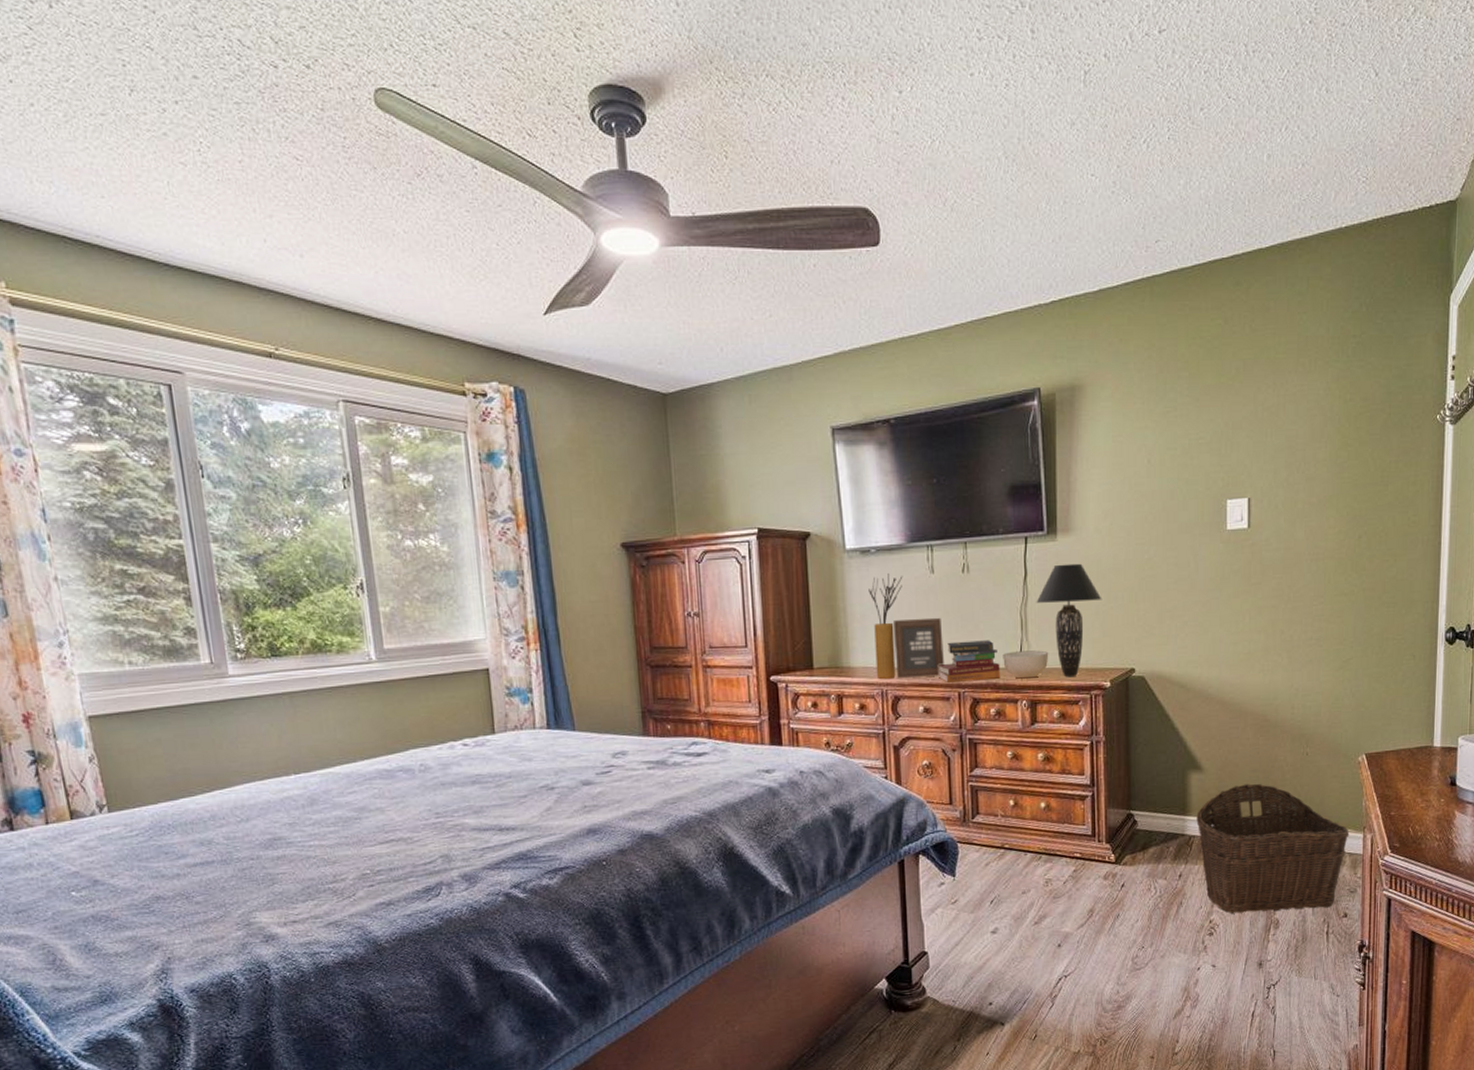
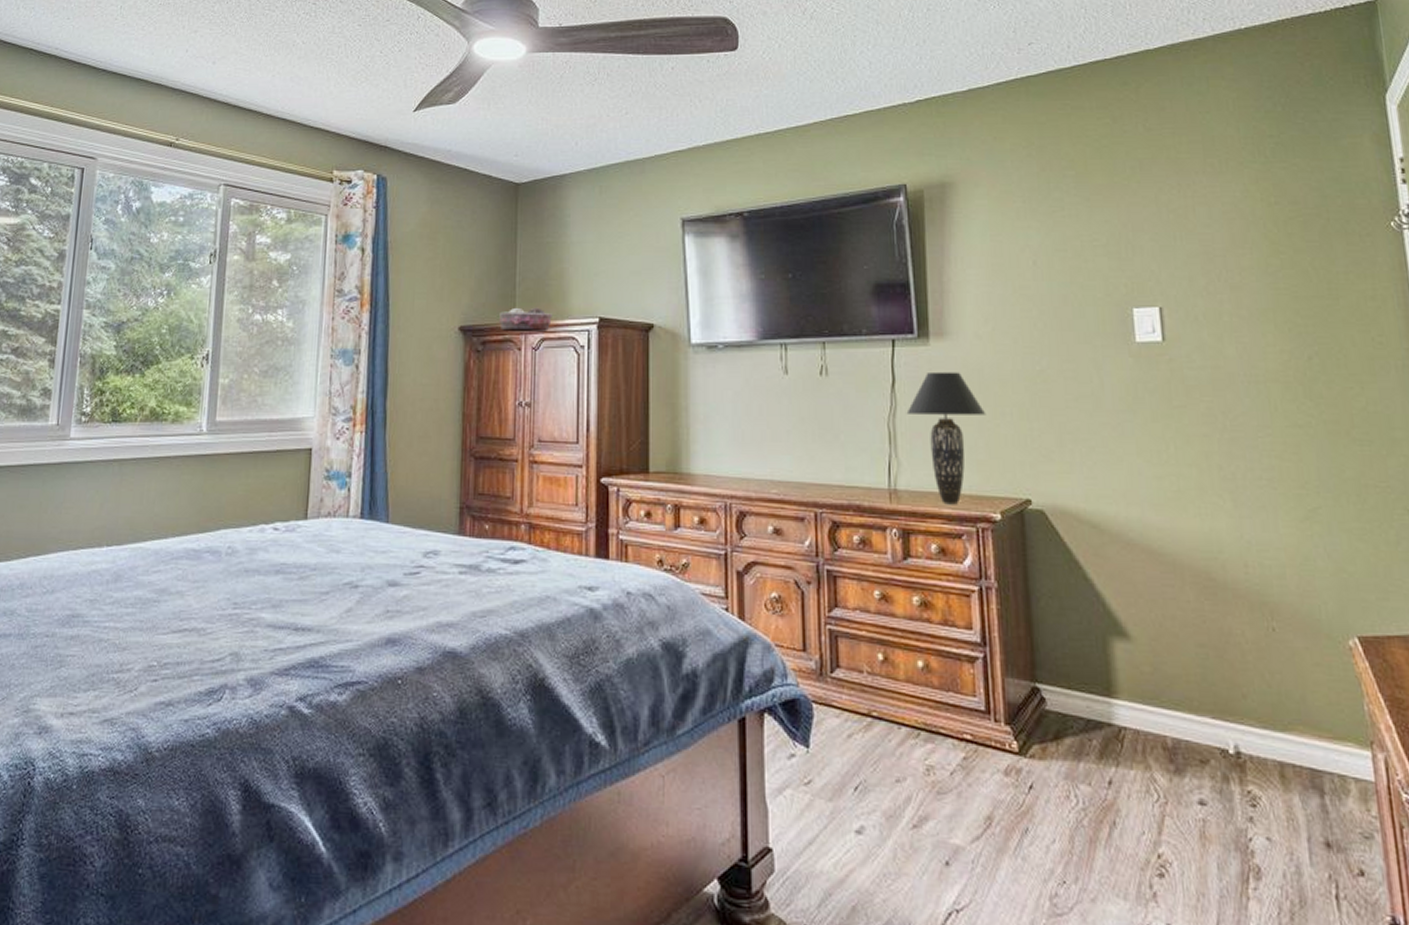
decorative basket: none [660,521,712,547] -> present [499,307,552,333]
vase: present [868,574,903,680] -> none [714,372,753,492]
picture frame: present [892,617,944,679] -> none [740,423,798,493]
books: present [938,640,1001,684] -> none [792,452,865,502]
bowl: present [1003,650,1049,679] -> none [868,469,924,502]
wicker basket: present [1196,783,1350,914] -> none [1126,662,1351,858]

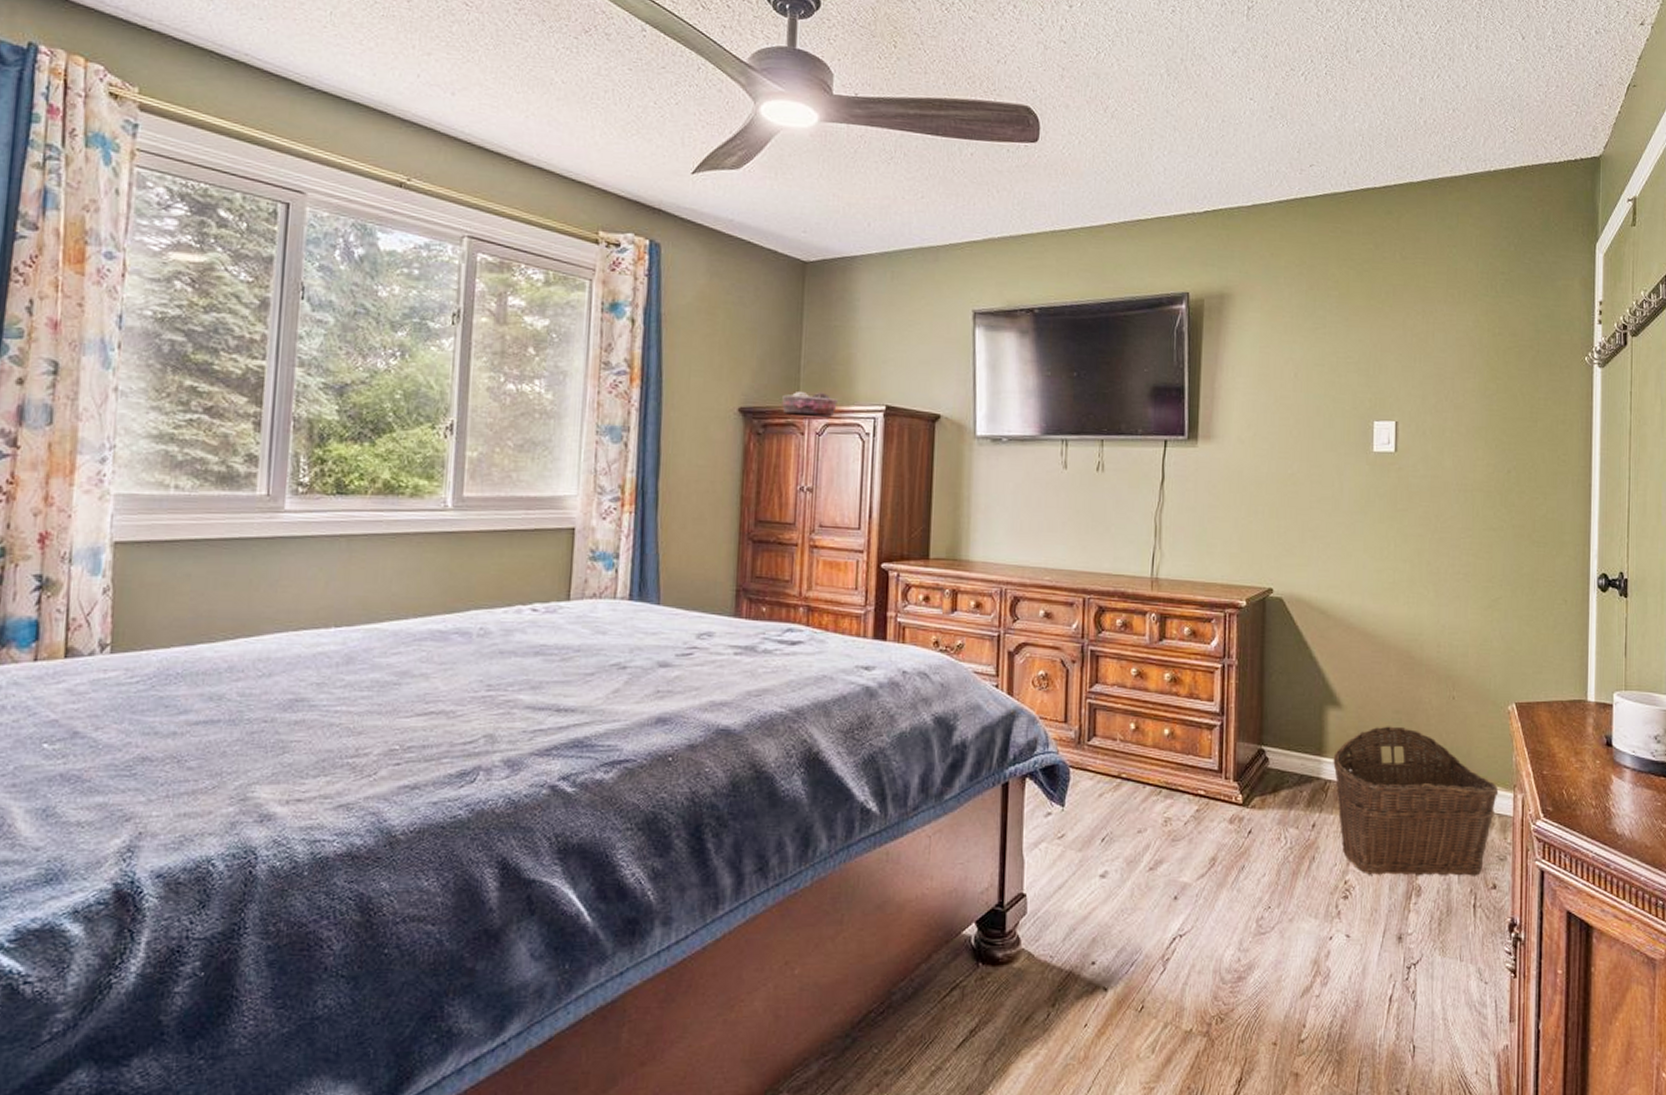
table lamp: present [906,371,986,505] -> none [1172,471,1242,593]
wicker basket: none [1126,662,1351,858] -> present [1333,726,1499,876]

